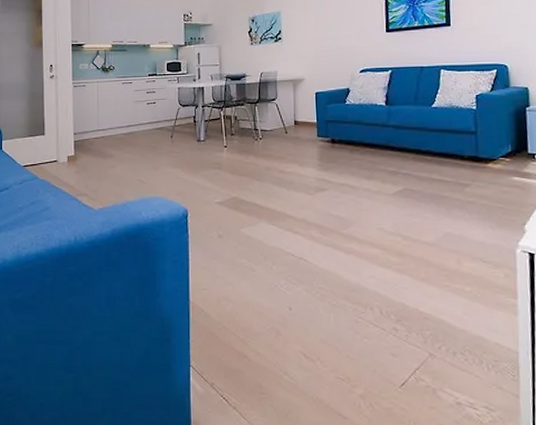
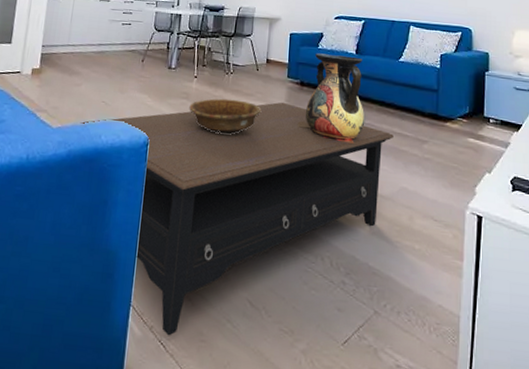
coffee table: none [120,161,433,391] -> present [80,102,394,336]
decorative bowl: none [222,164,295,200] -> present [189,98,262,136]
vase: none [333,108,402,195] -> present [298,53,365,144]

